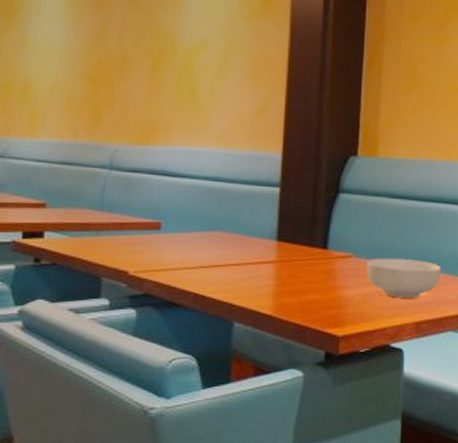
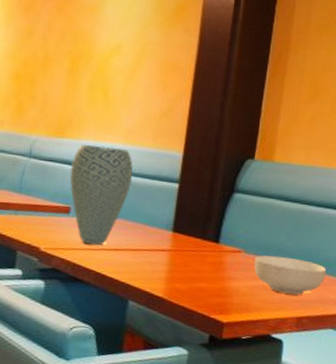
vase: none [158,151,229,263] -> present [69,145,133,246]

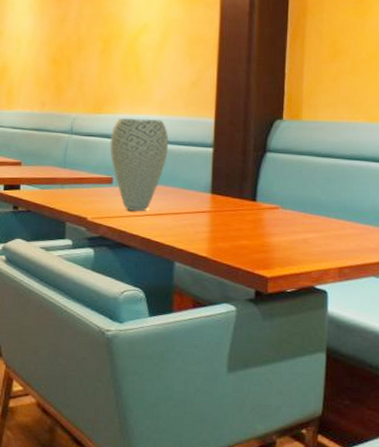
cereal bowl: present [254,255,327,295] -> none [292,209,363,245]

